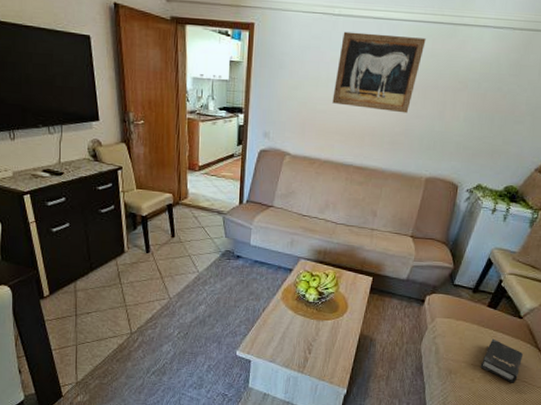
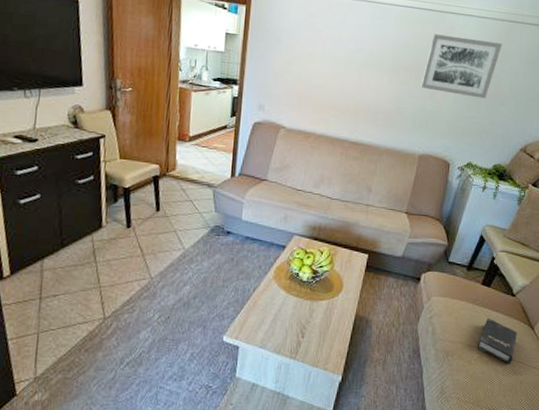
wall art: present [332,31,426,113] -> none [328,12,417,92]
wall art: none [429,49,520,117] -> present [421,34,503,99]

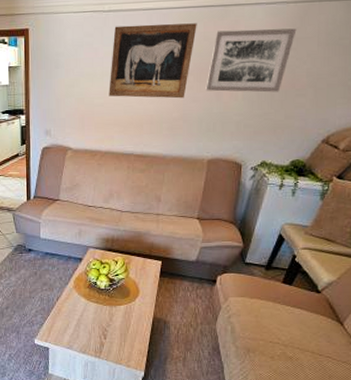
wall art: none [328,12,417,92] -> present [109,23,197,99]
hardback book: present [477,317,517,364] -> none [280,315,324,359]

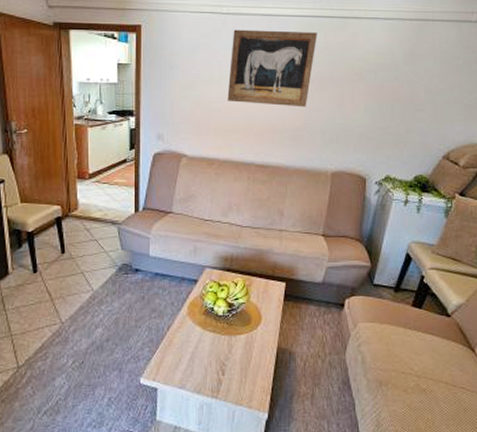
wall art: present [206,28,297,93] -> none [327,42,413,106]

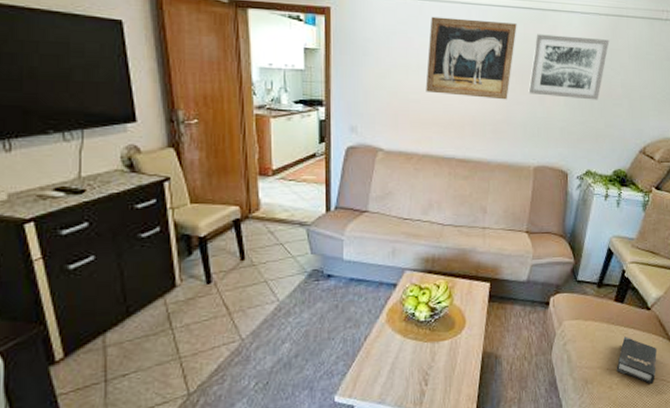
wall art: none [327,42,413,106] -> present [528,34,610,100]
hardback book: none [412,341,456,391] -> present [616,336,657,384]

